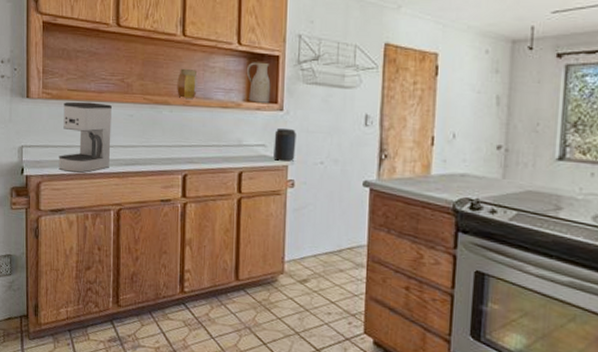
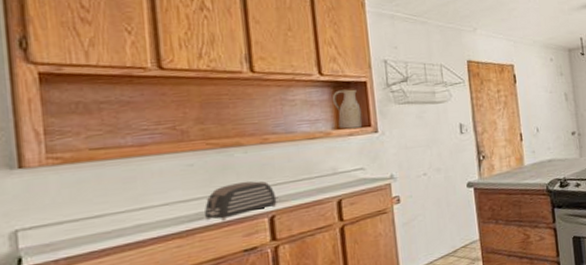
coffee maker: present [58,101,112,174] -> none [82,157,166,249]
toaster: none [137,138,190,171] -> present [205,181,277,222]
jar: present [177,68,199,99] -> none [249,105,278,137]
soda can: present [273,129,296,162] -> none [372,148,397,181]

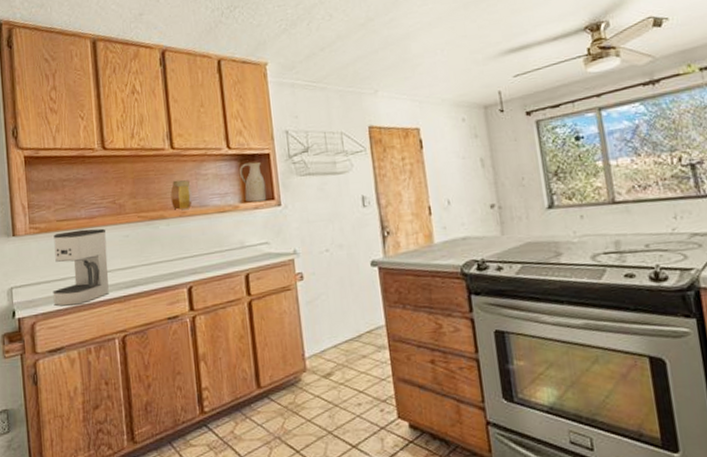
coffee maker: none [82,157,166,249] -> present [53,228,109,307]
toaster: present [205,181,277,222] -> none [137,252,194,290]
jar: none [249,105,278,137] -> present [170,180,193,210]

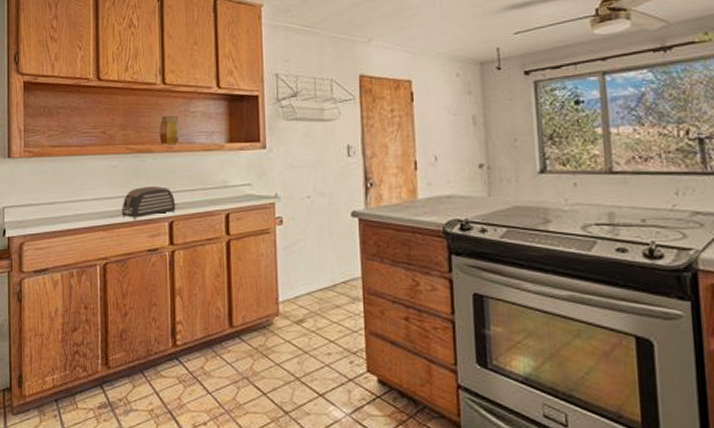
coffee maker: present [53,228,109,307] -> none [41,156,95,230]
toaster: none [137,252,194,290] -> present [122,185,176,221]
ceramic pitcher: present [239,161,267,203] -> none [227,103,253,144]

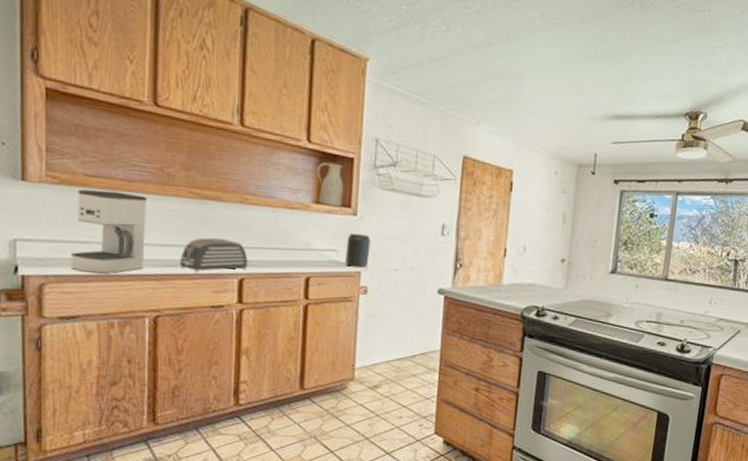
coffee maker: none [41,156,95,230] -> present [71,189,146,275]
jar: present [159,115,181,145] -> none [232,161,260,196]
ceramic pitcher: none [227,103,253,144] -> present [316,162,344,208]
soda can: none [259,166,281,199] -> present [345,233,371,268]

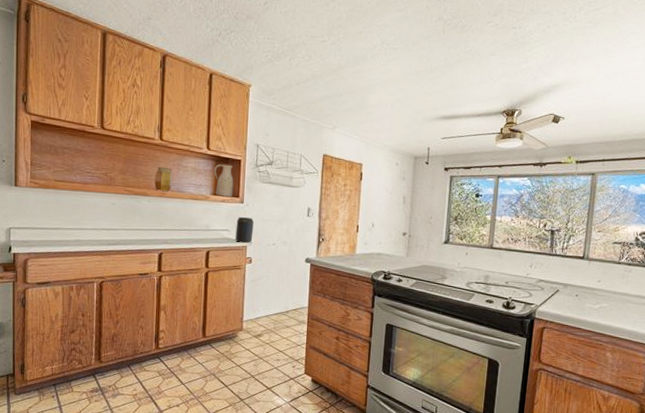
coffee maker: present [71,189,146,275] -> none [45,191,96,252]
toaster: present [180,237,248,274] -> none [118,223,165,250]
jar: none [232,161,260,196] -> present [154,166,173,191]

